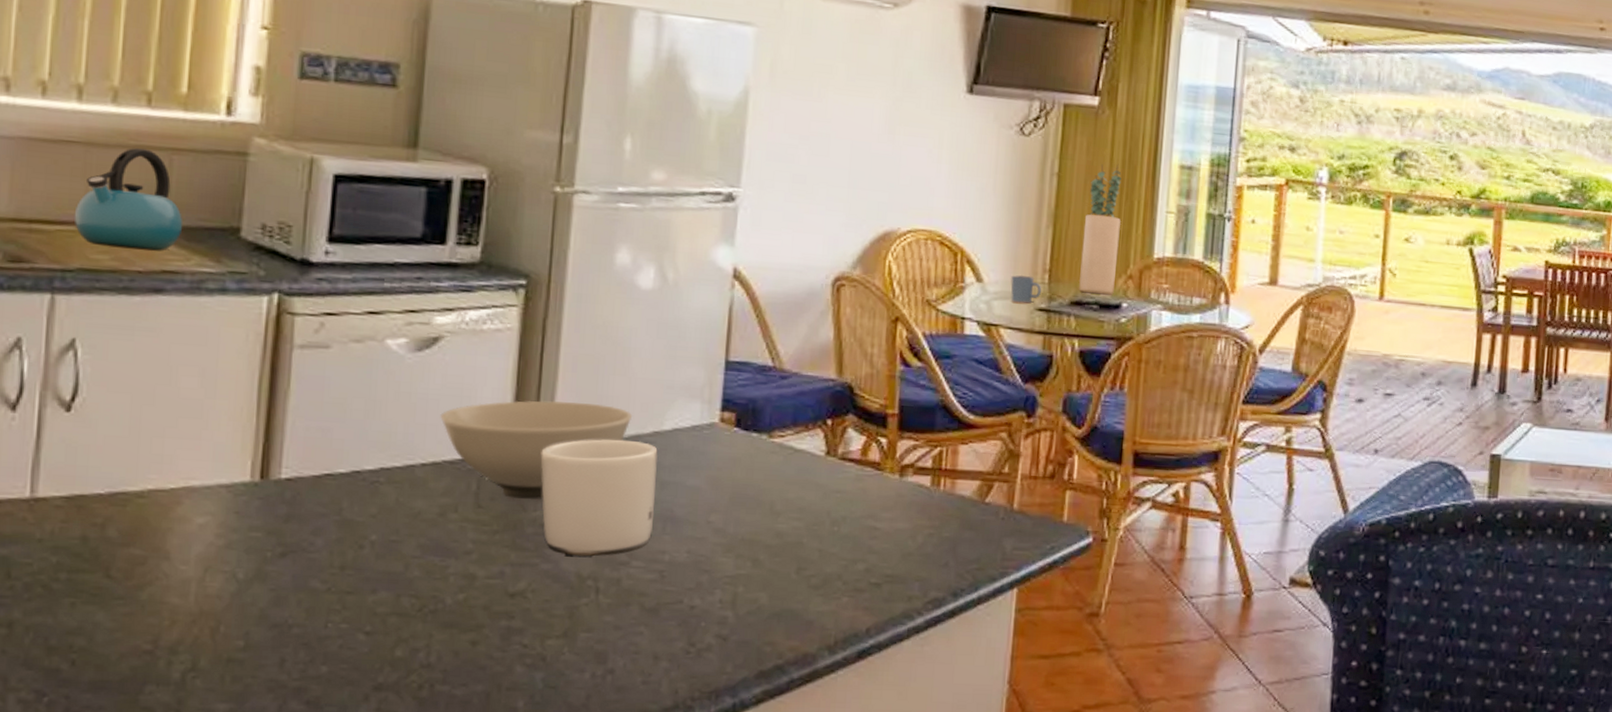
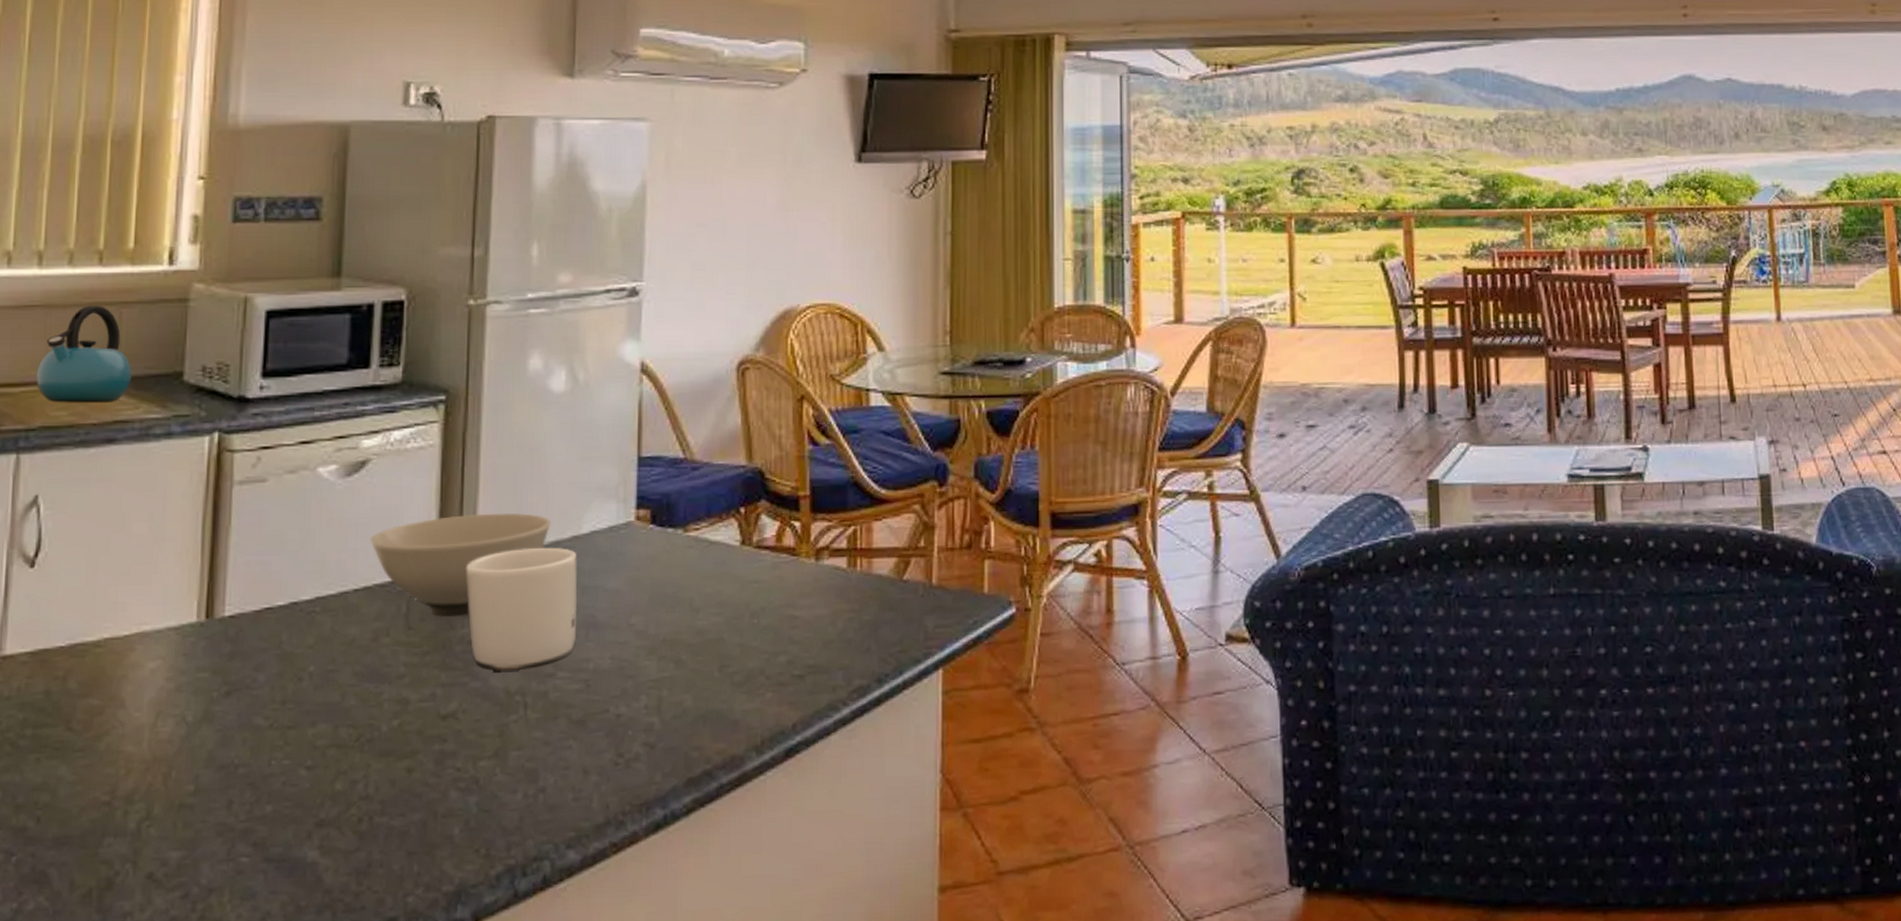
mug: present [1010,274,1041,305] -> none [912,339,943,370]
vase: present [1079,163,1121,297] -> none [981,215,1018,354]

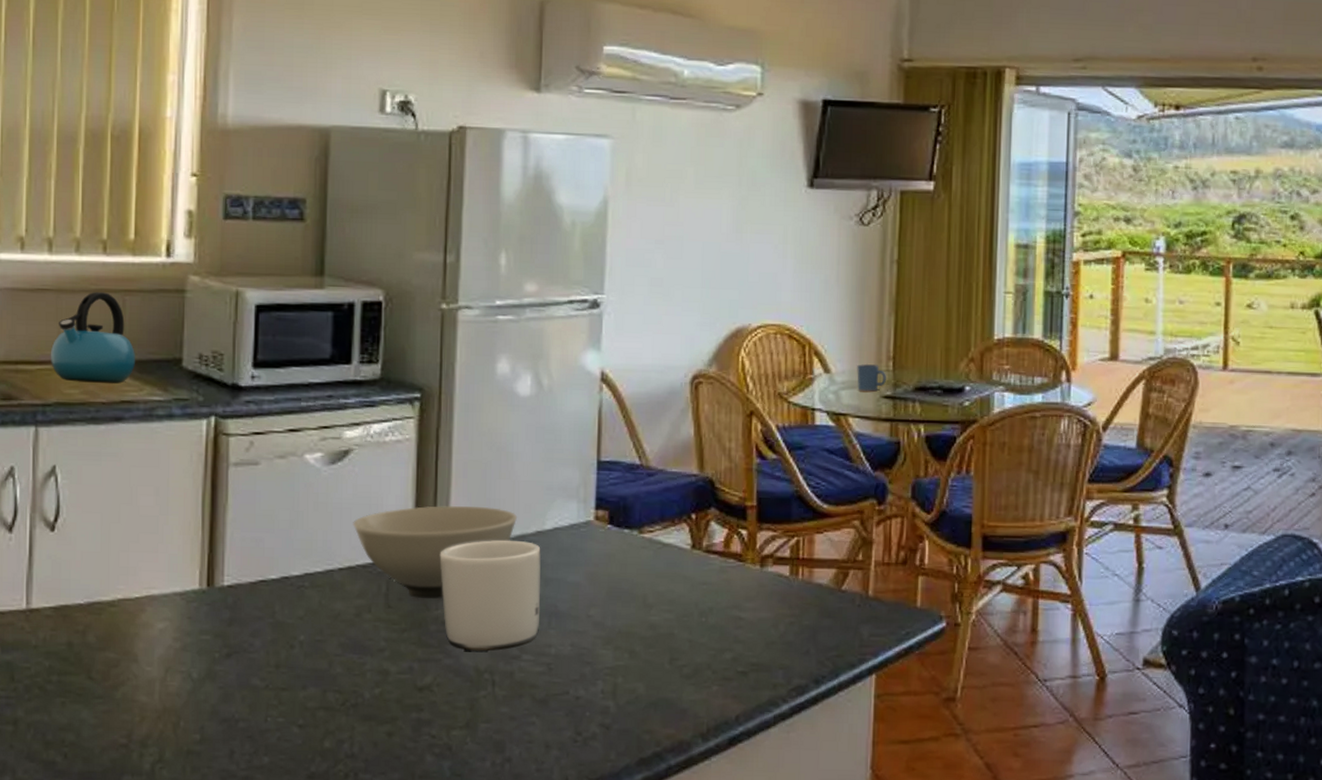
mug: none [912,339,943,370] -> present [857,363,886,393]

